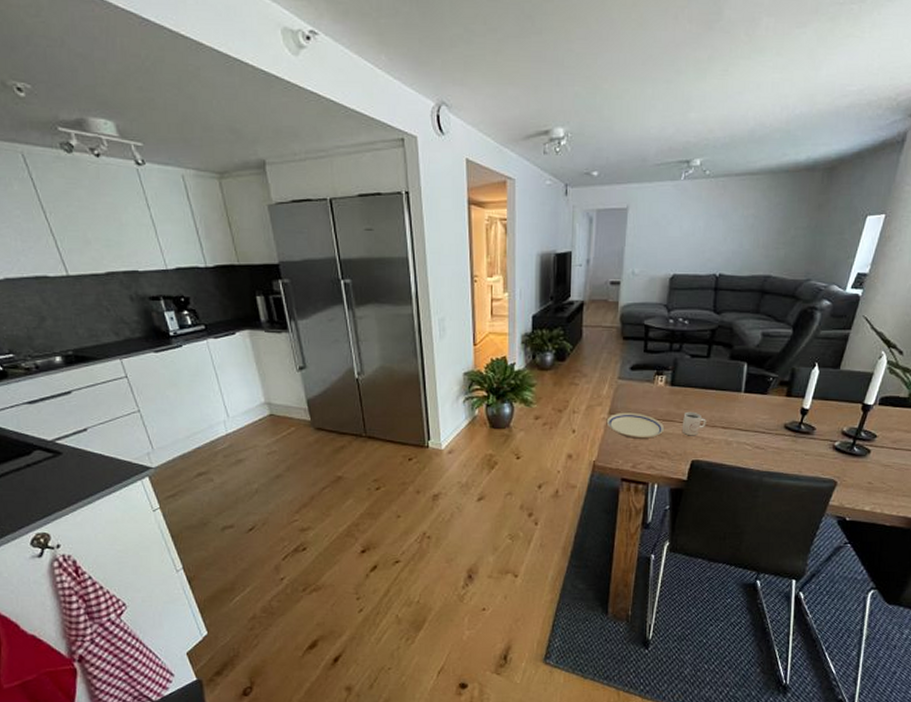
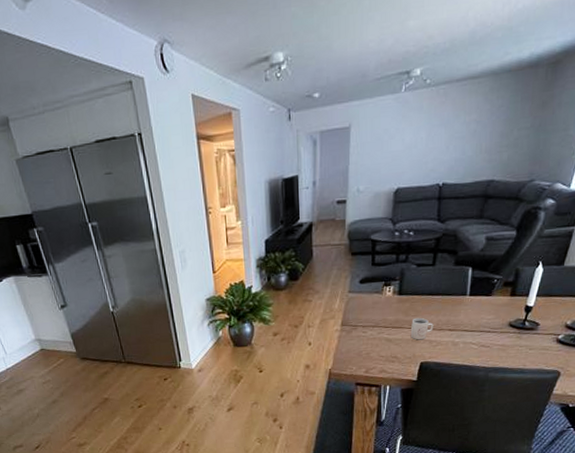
plate: present [606,412,665,439] -> none [339,322,394,347]

